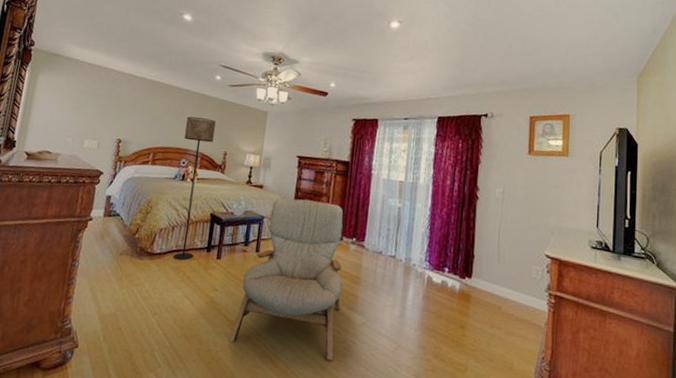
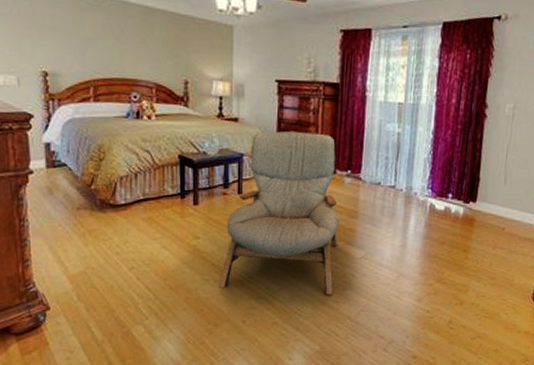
floor lamp: present [173,116,216,261] -> none [129,37,169,210]

